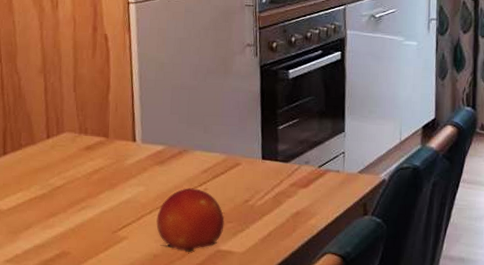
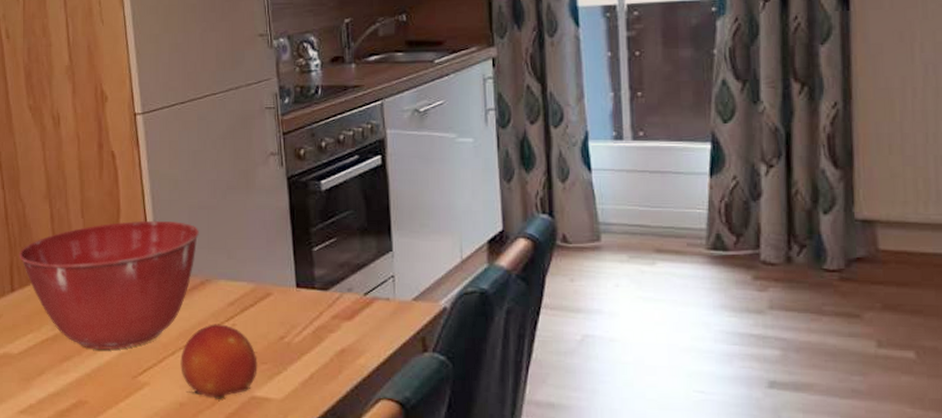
mixing bowl: none [12,97,180,209] -> present [18,220,199,351]

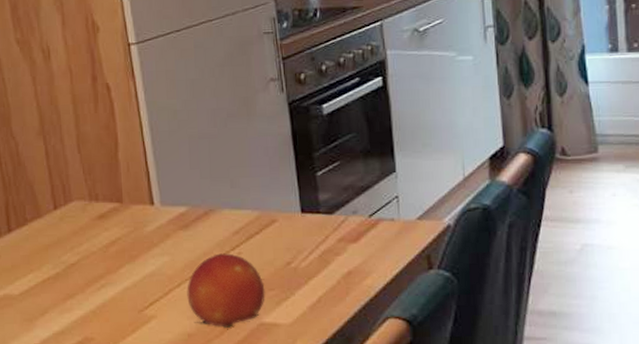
mixing bowl: present [18,220,199,351] -> none [14,152,201,286]

